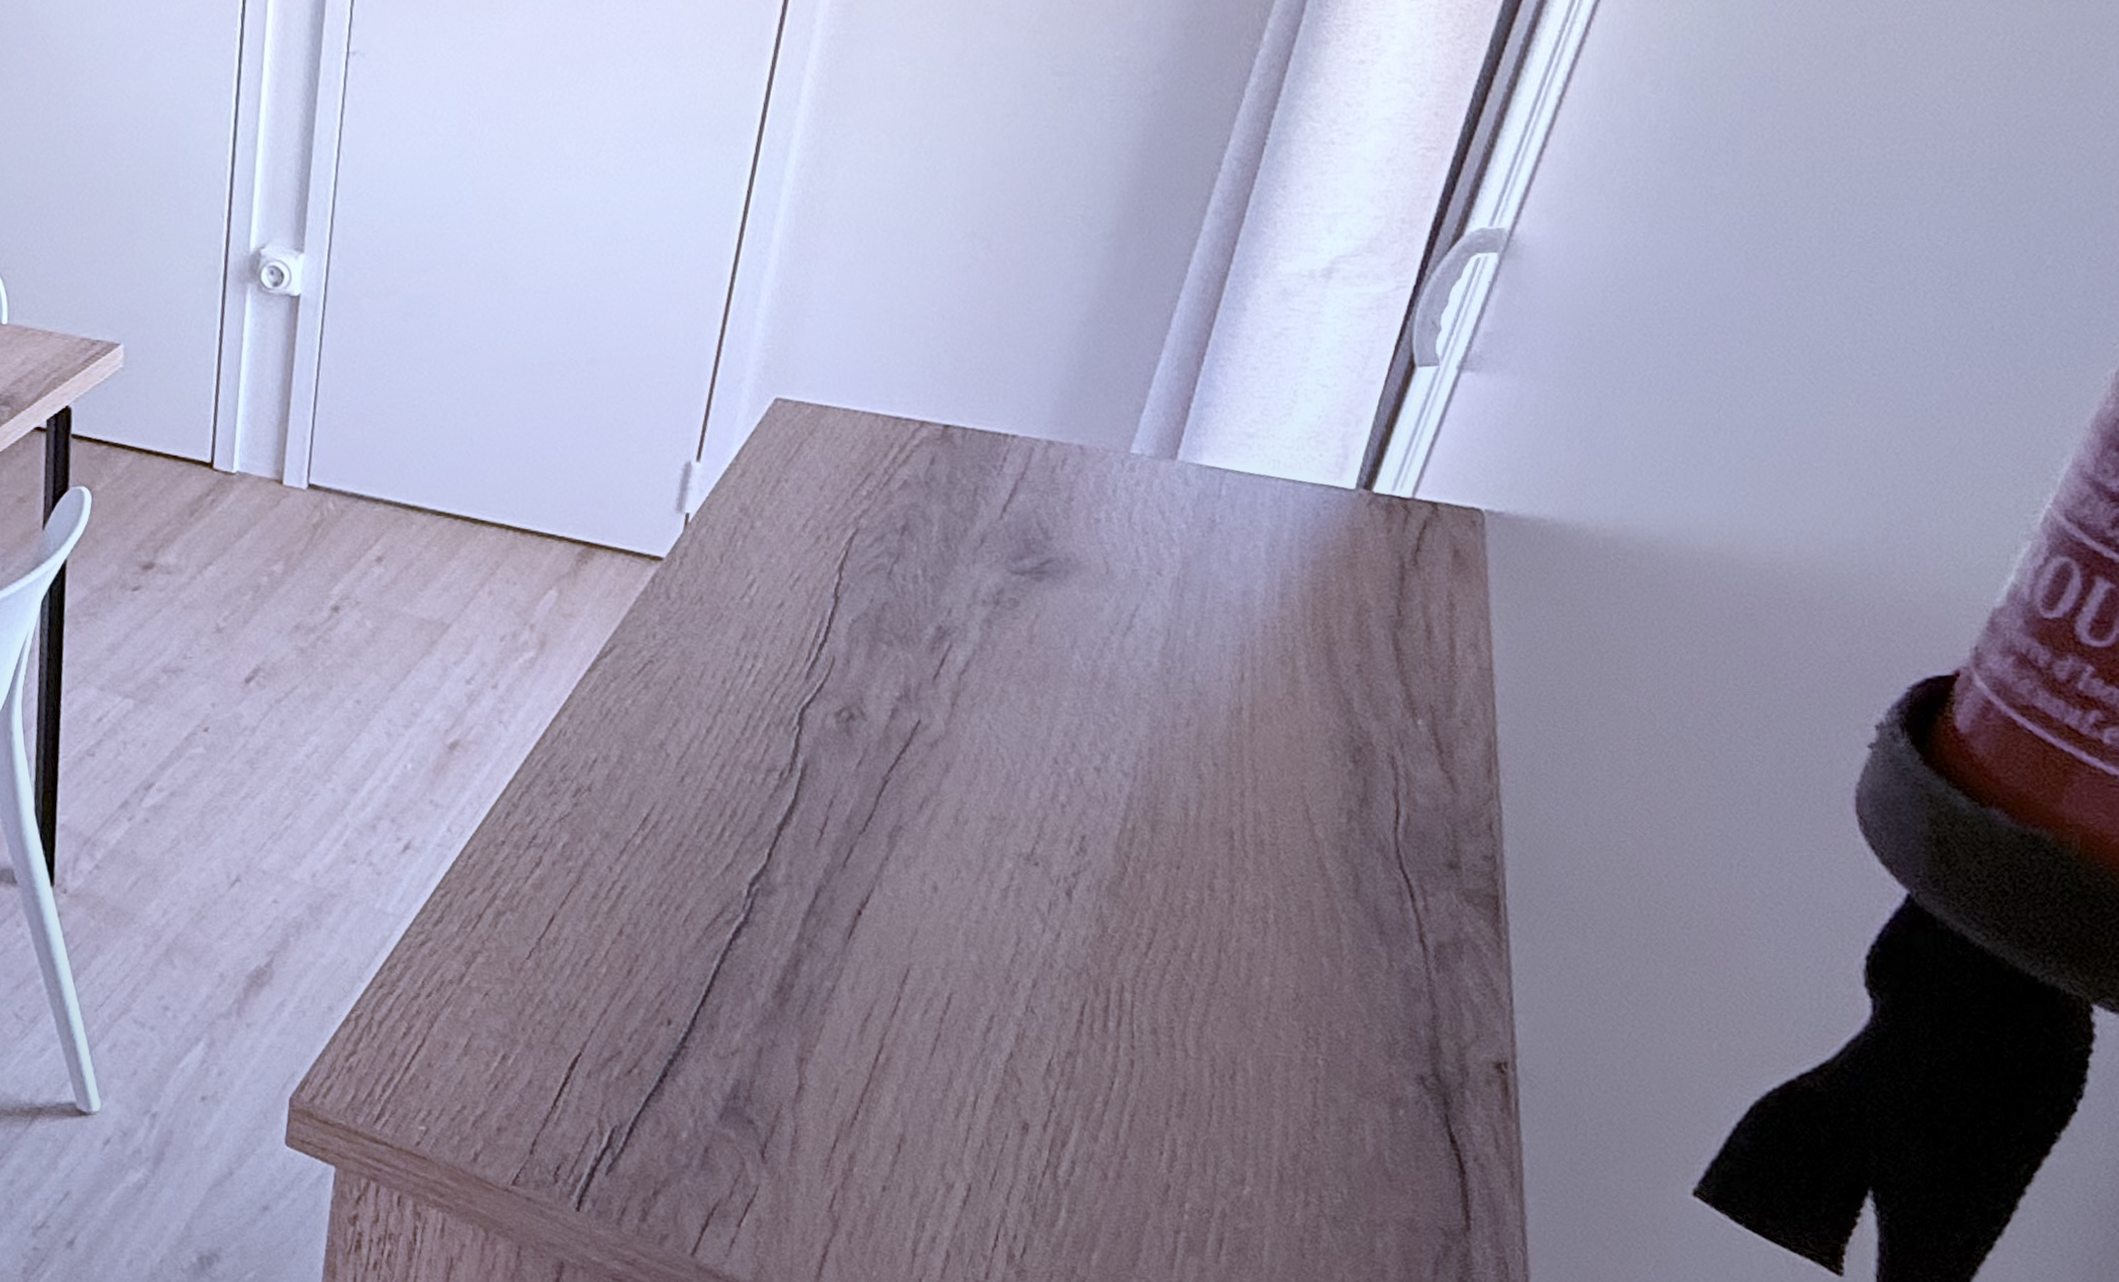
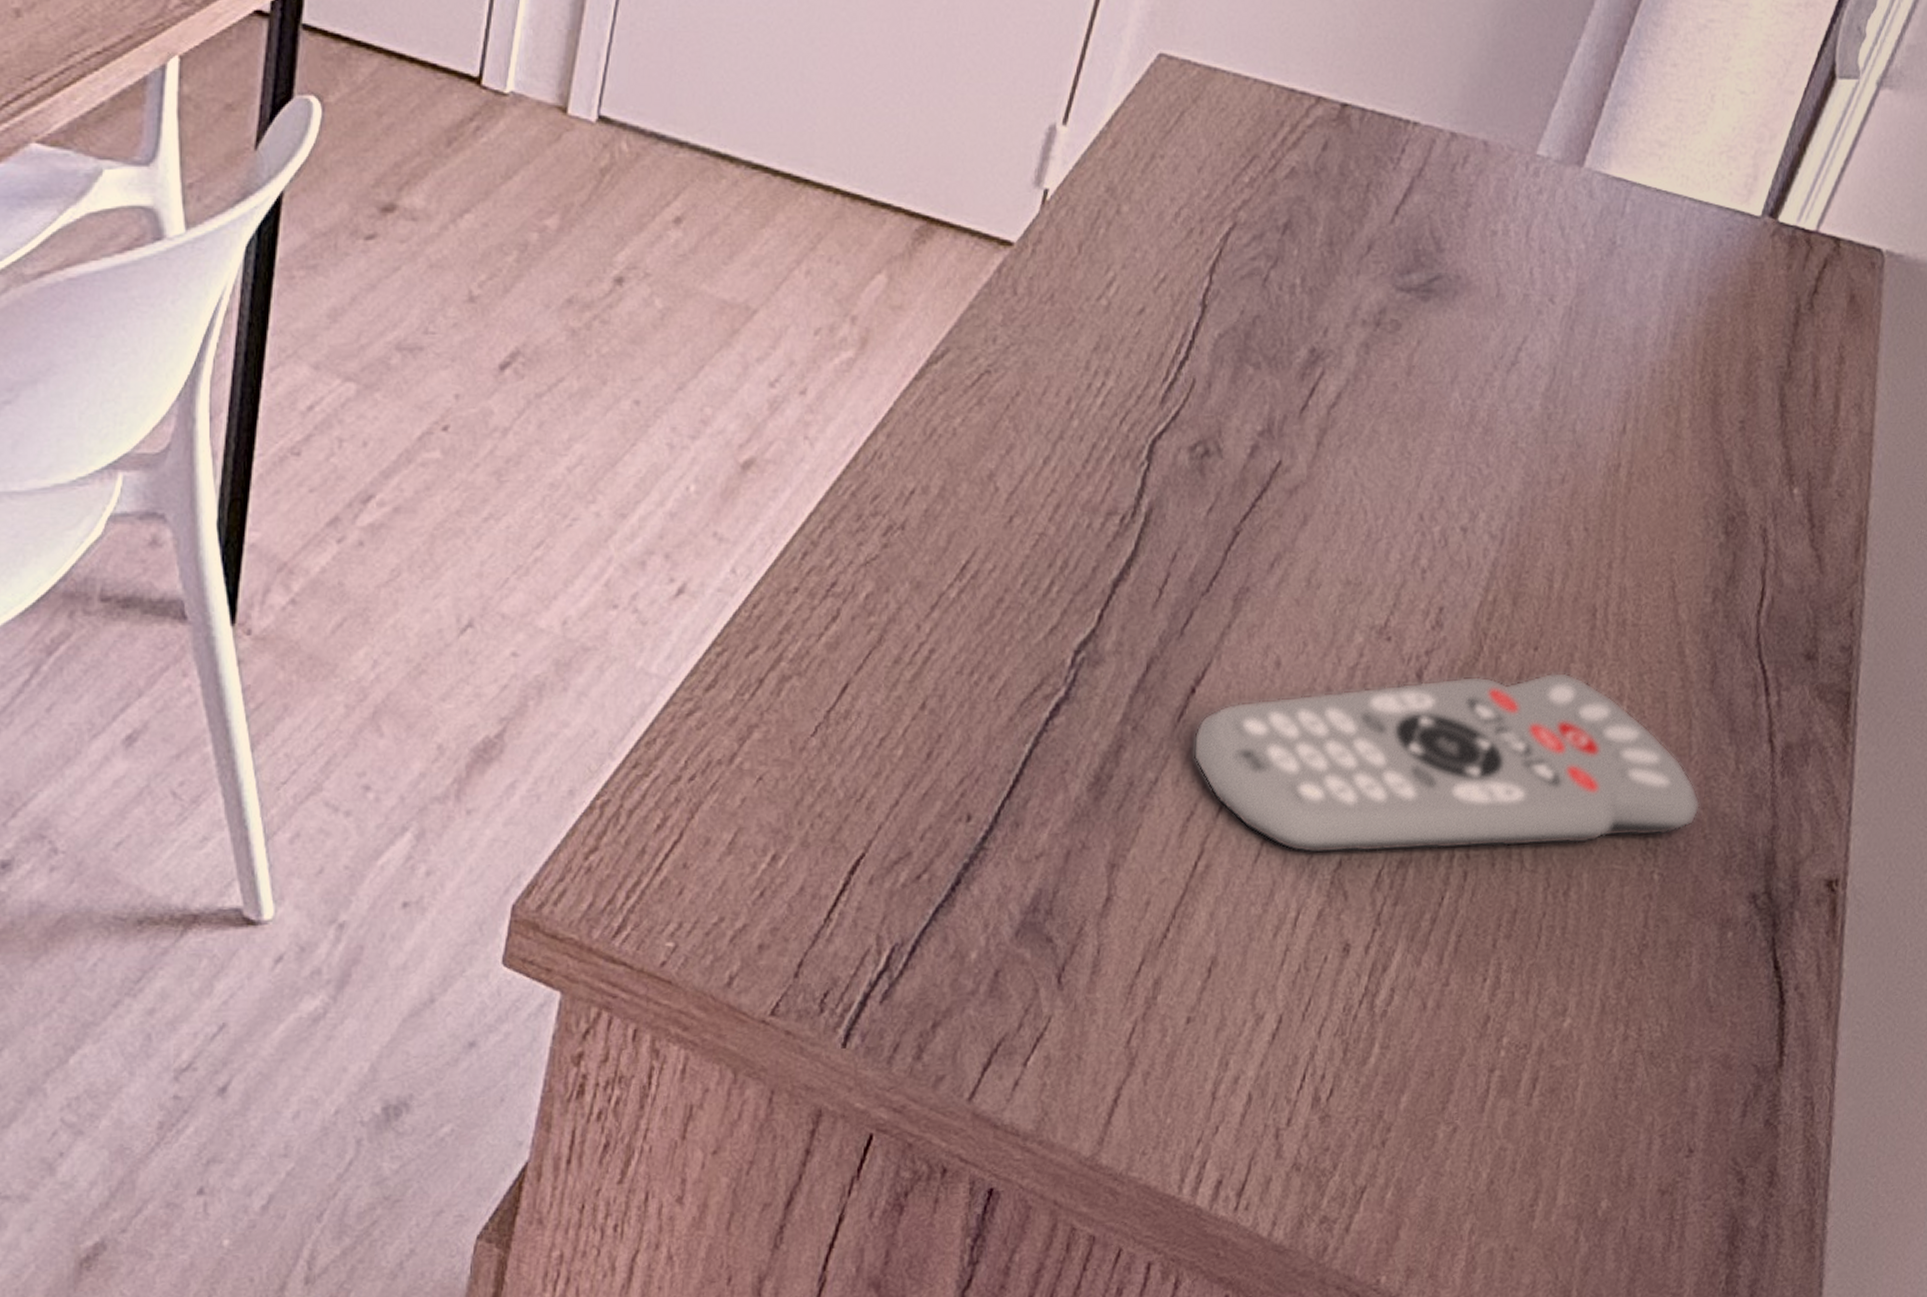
remote control: none [864,886,1357,1048] -> present [1193,672,1700,855]

